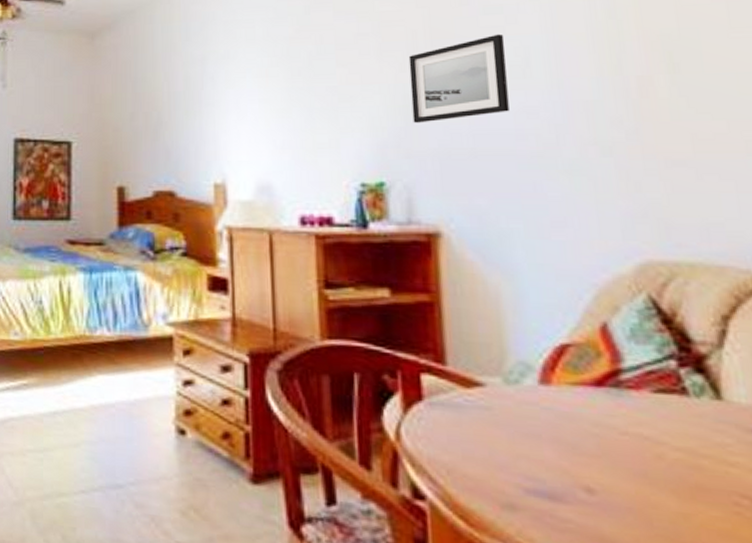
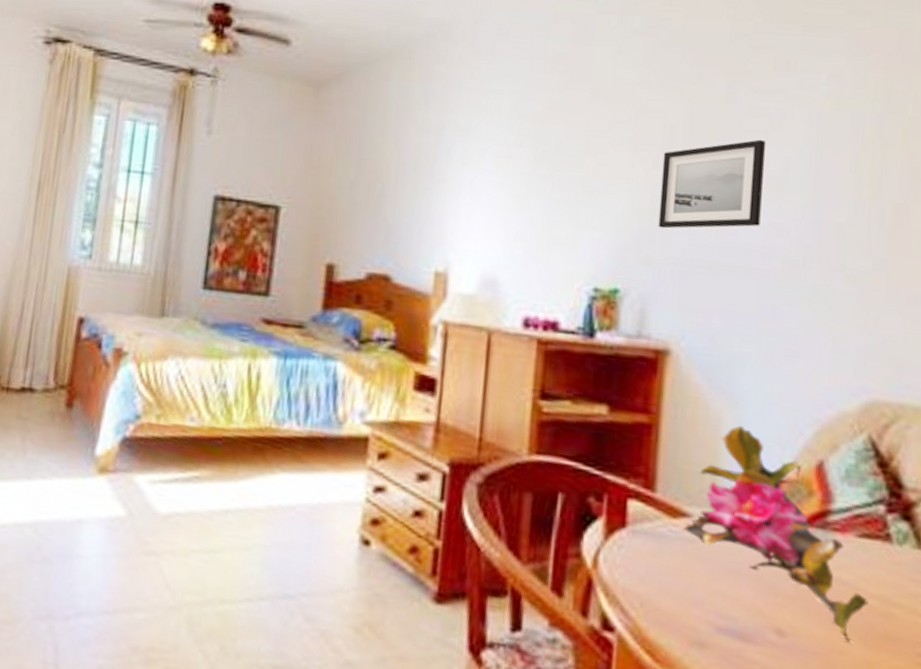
flower: none [477,297,675,497] -> present [682,426,868,644]

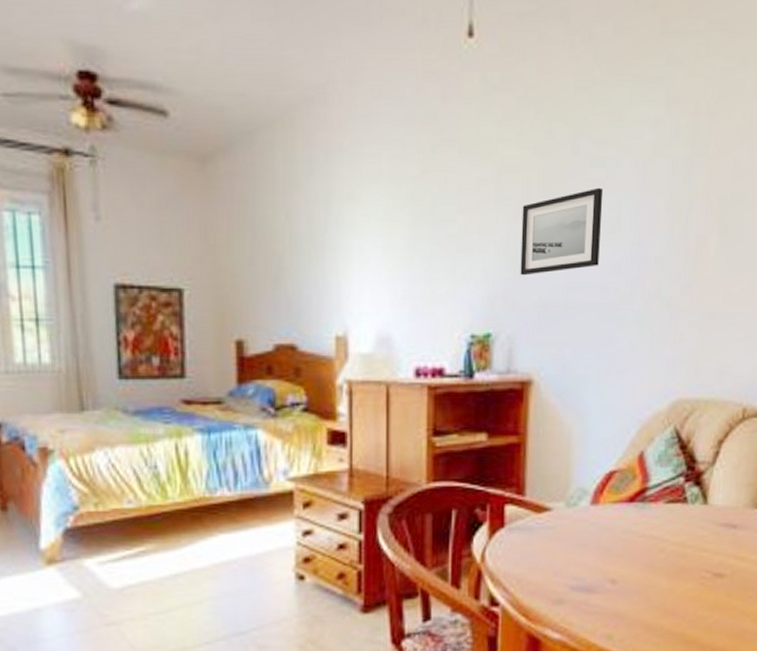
flower: present [682,426,868,644] -> none [545,434,671,579]

